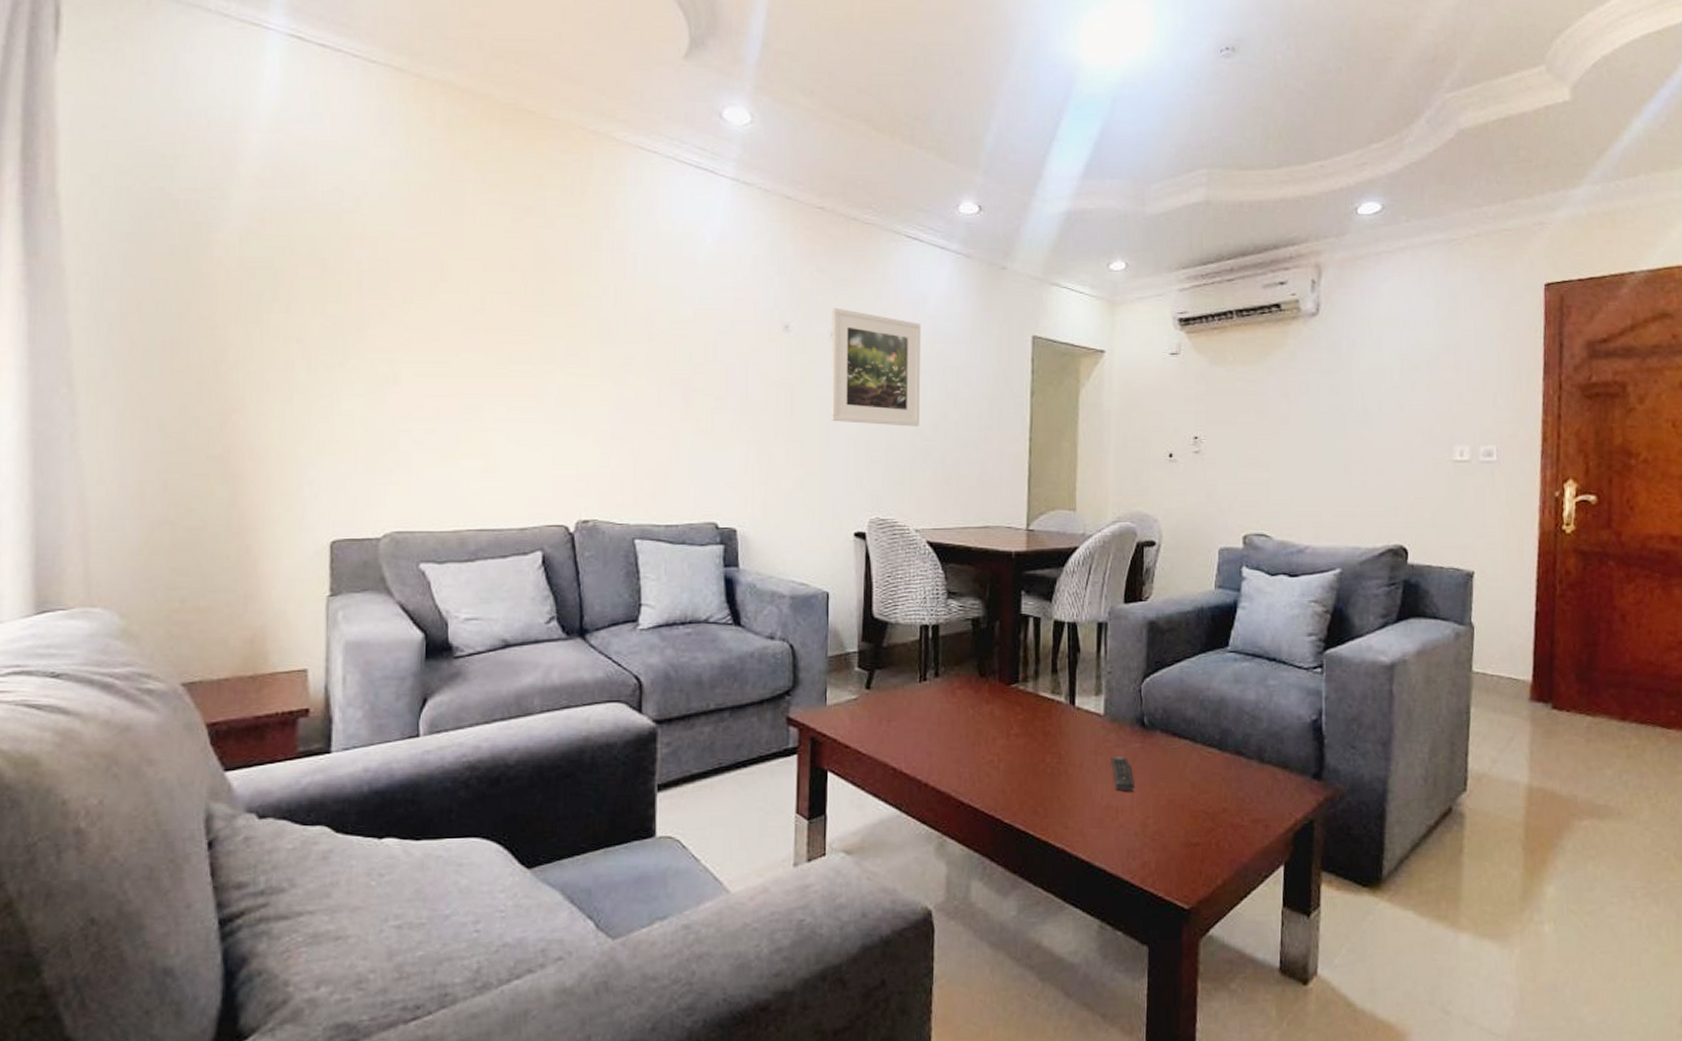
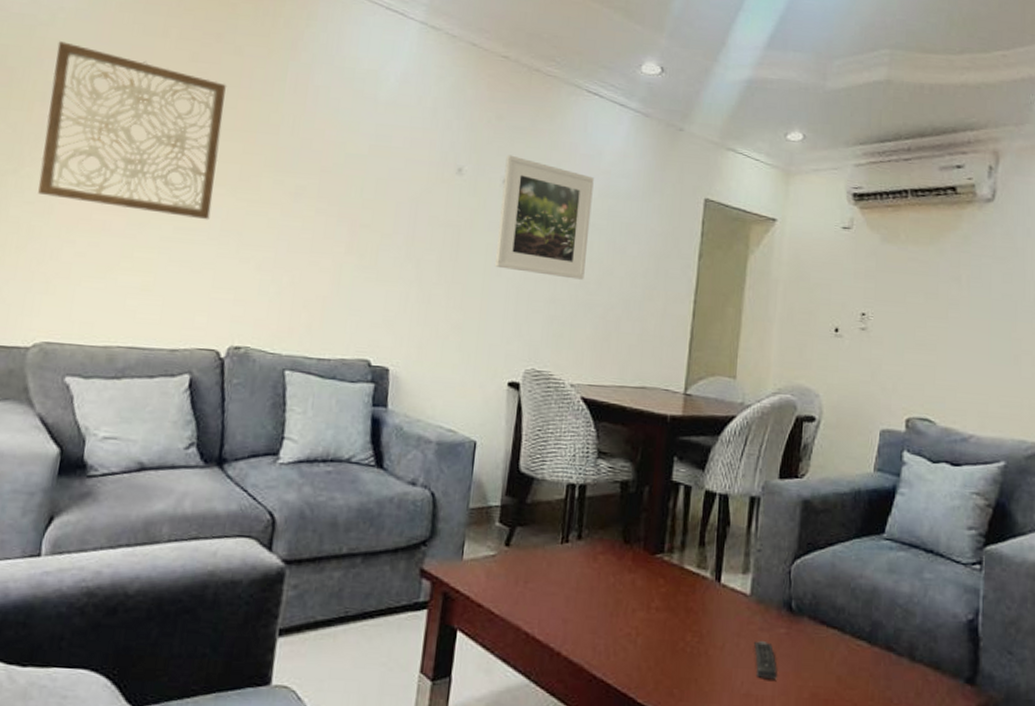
wall art: none [365,228,544,398] -> present [38,41,226,220]

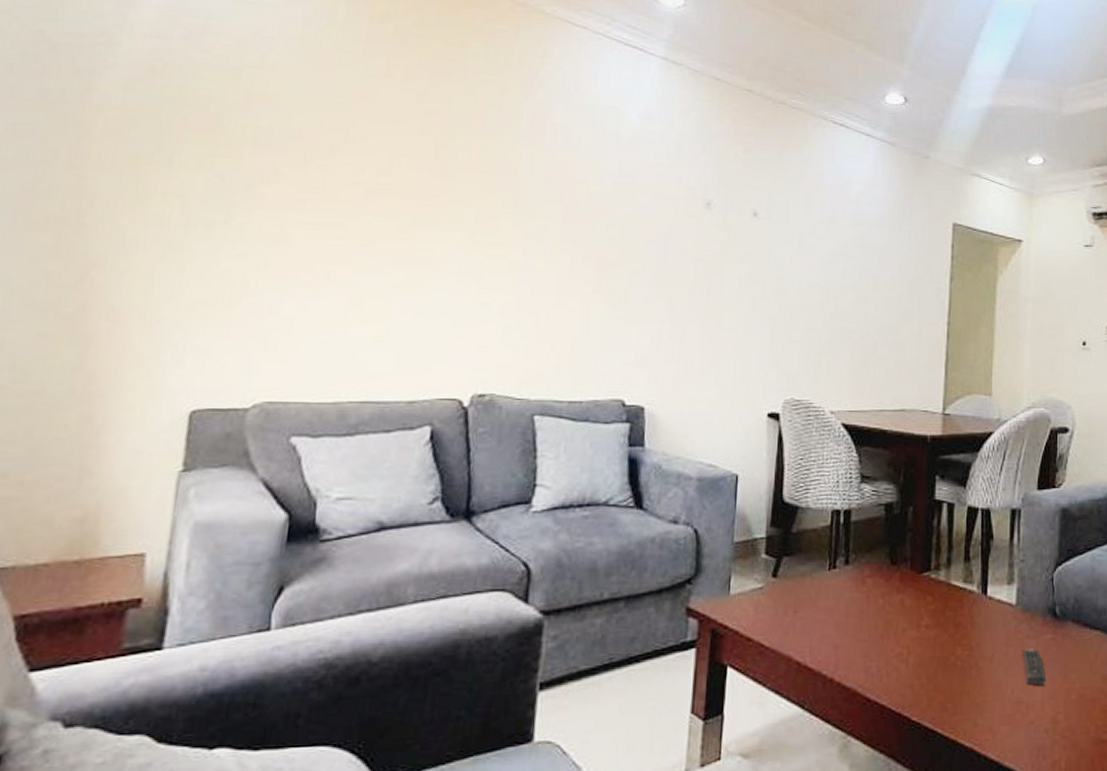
wall art: present [38,41,226,220] -> none [252,84,458,265]
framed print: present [495,154,594,280] -> none [749,187,844,308]

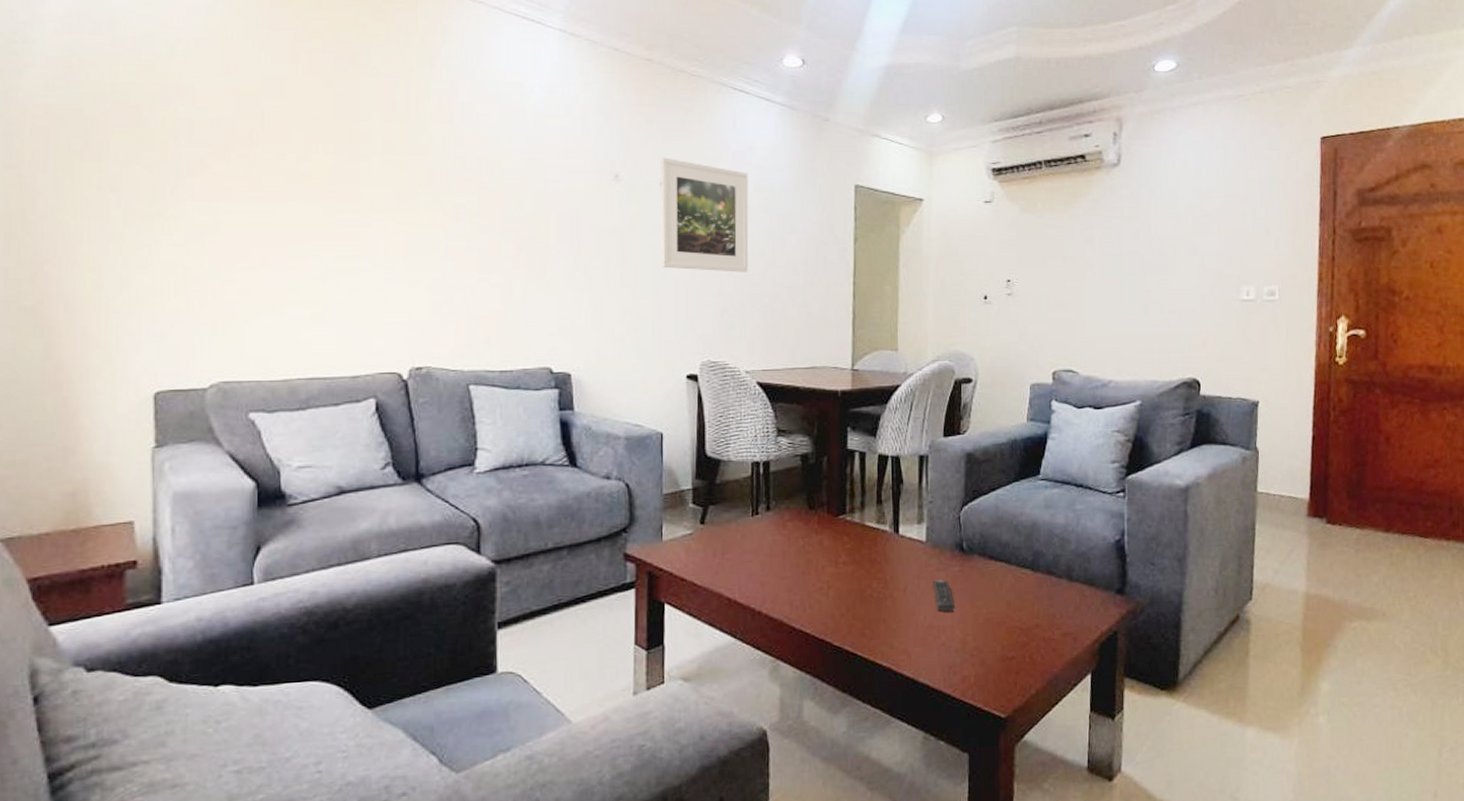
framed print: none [749,187,844,308] -> present [660,157,749,272]

